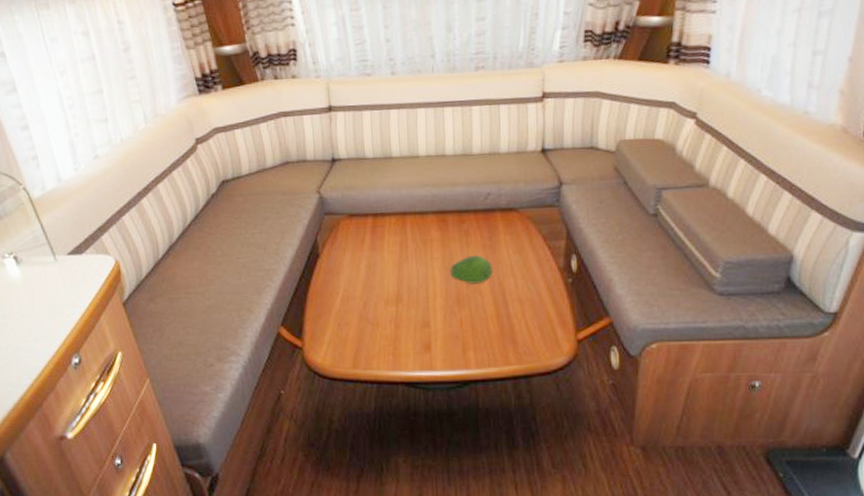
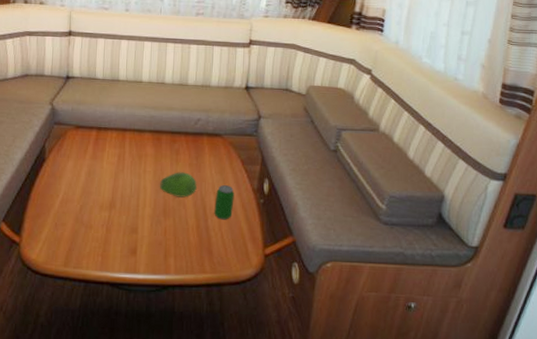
beverage can: none [515,266,538,305] -> present [214,185,235,220]

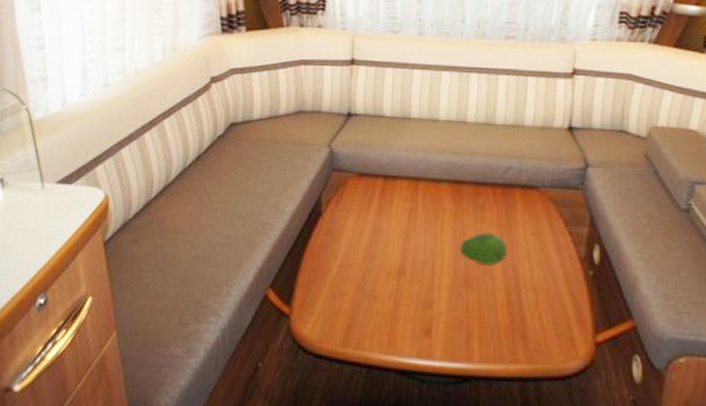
beverage can: present [214,185,235,220] -> none [529,251,555,296]

